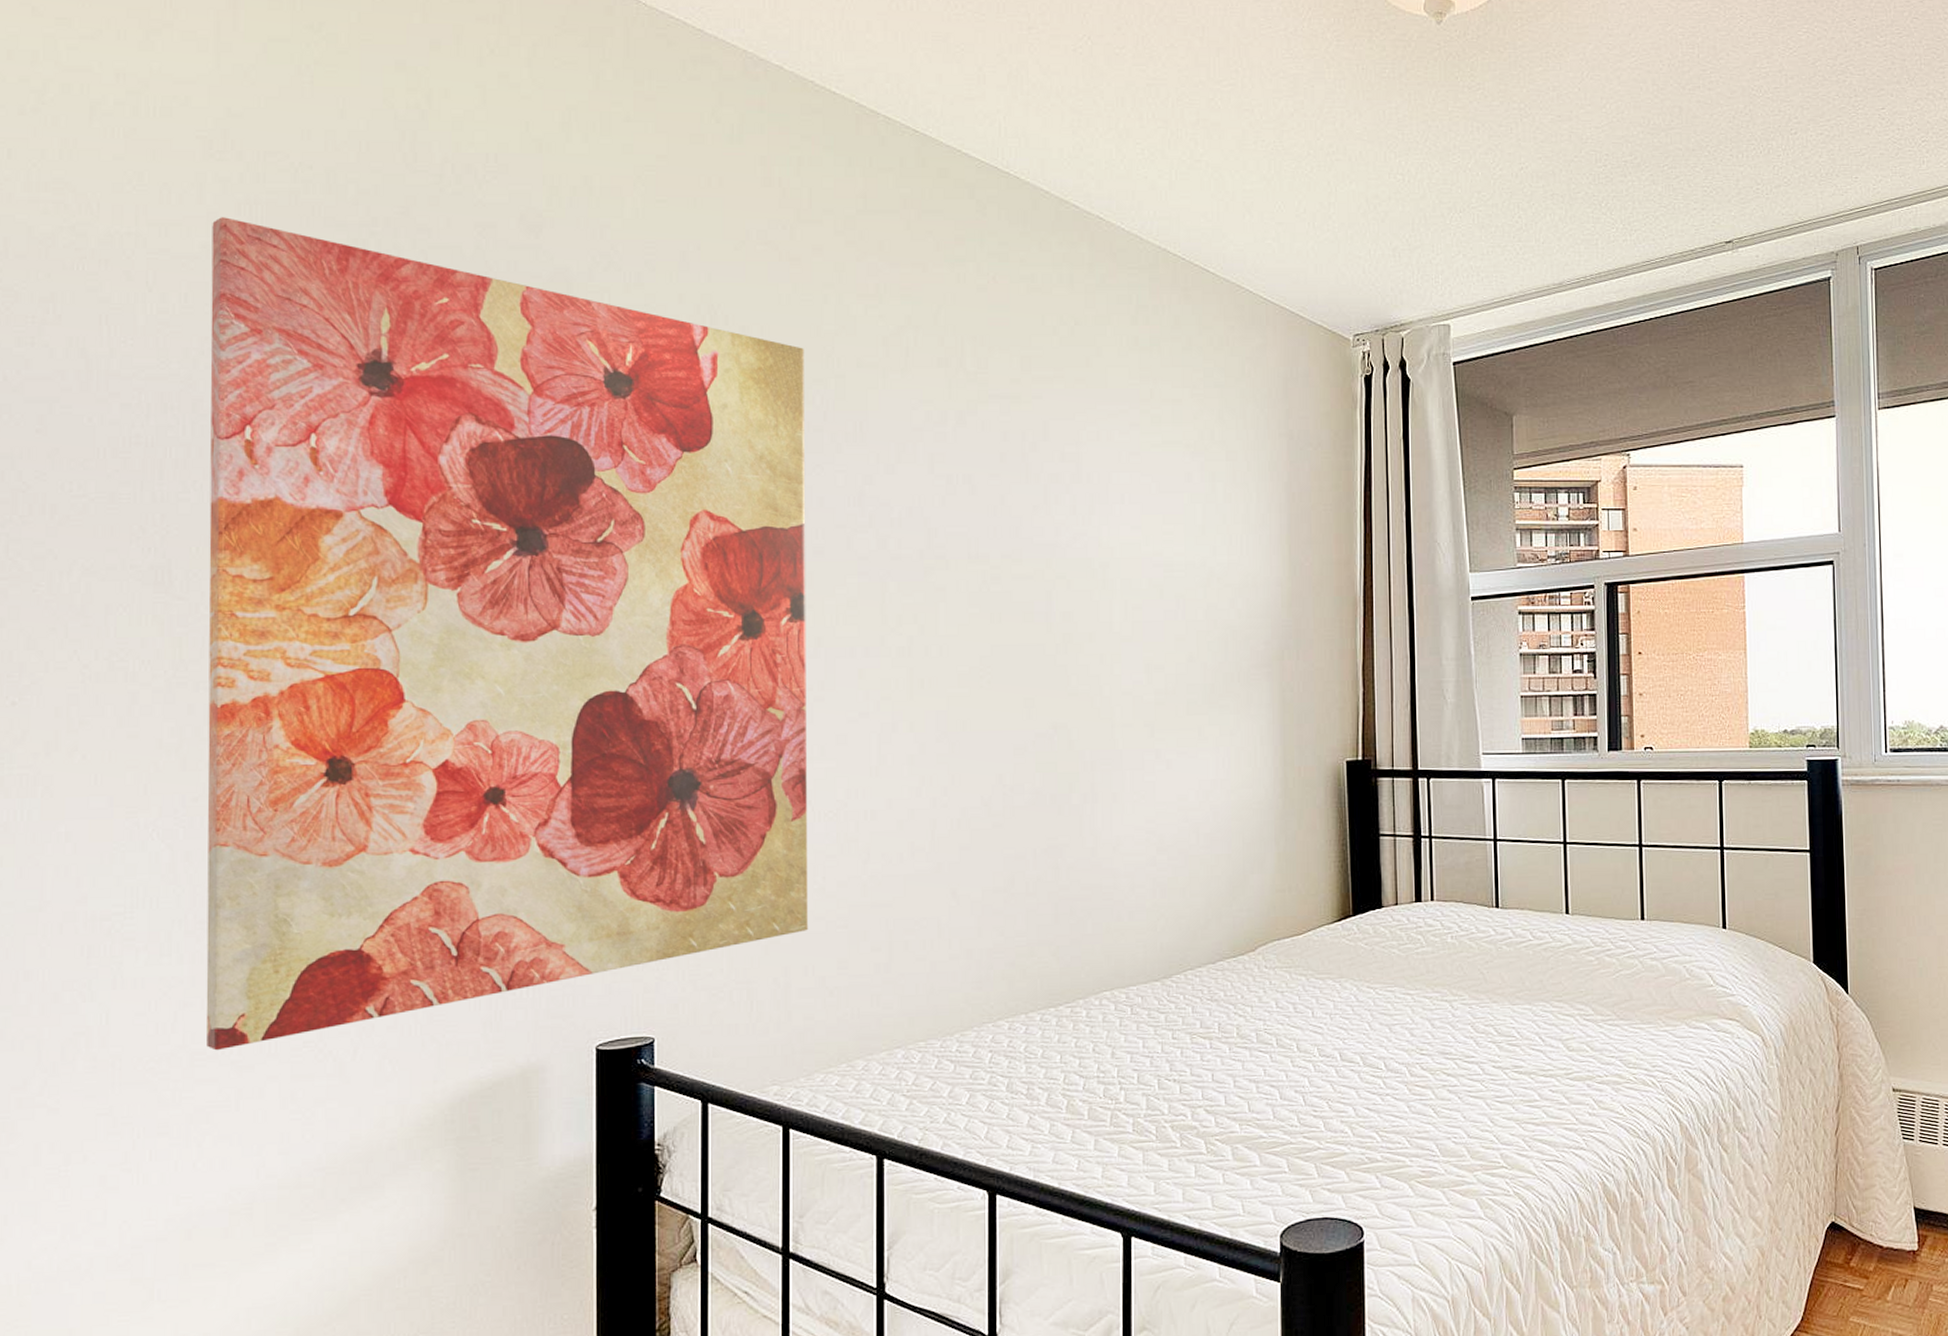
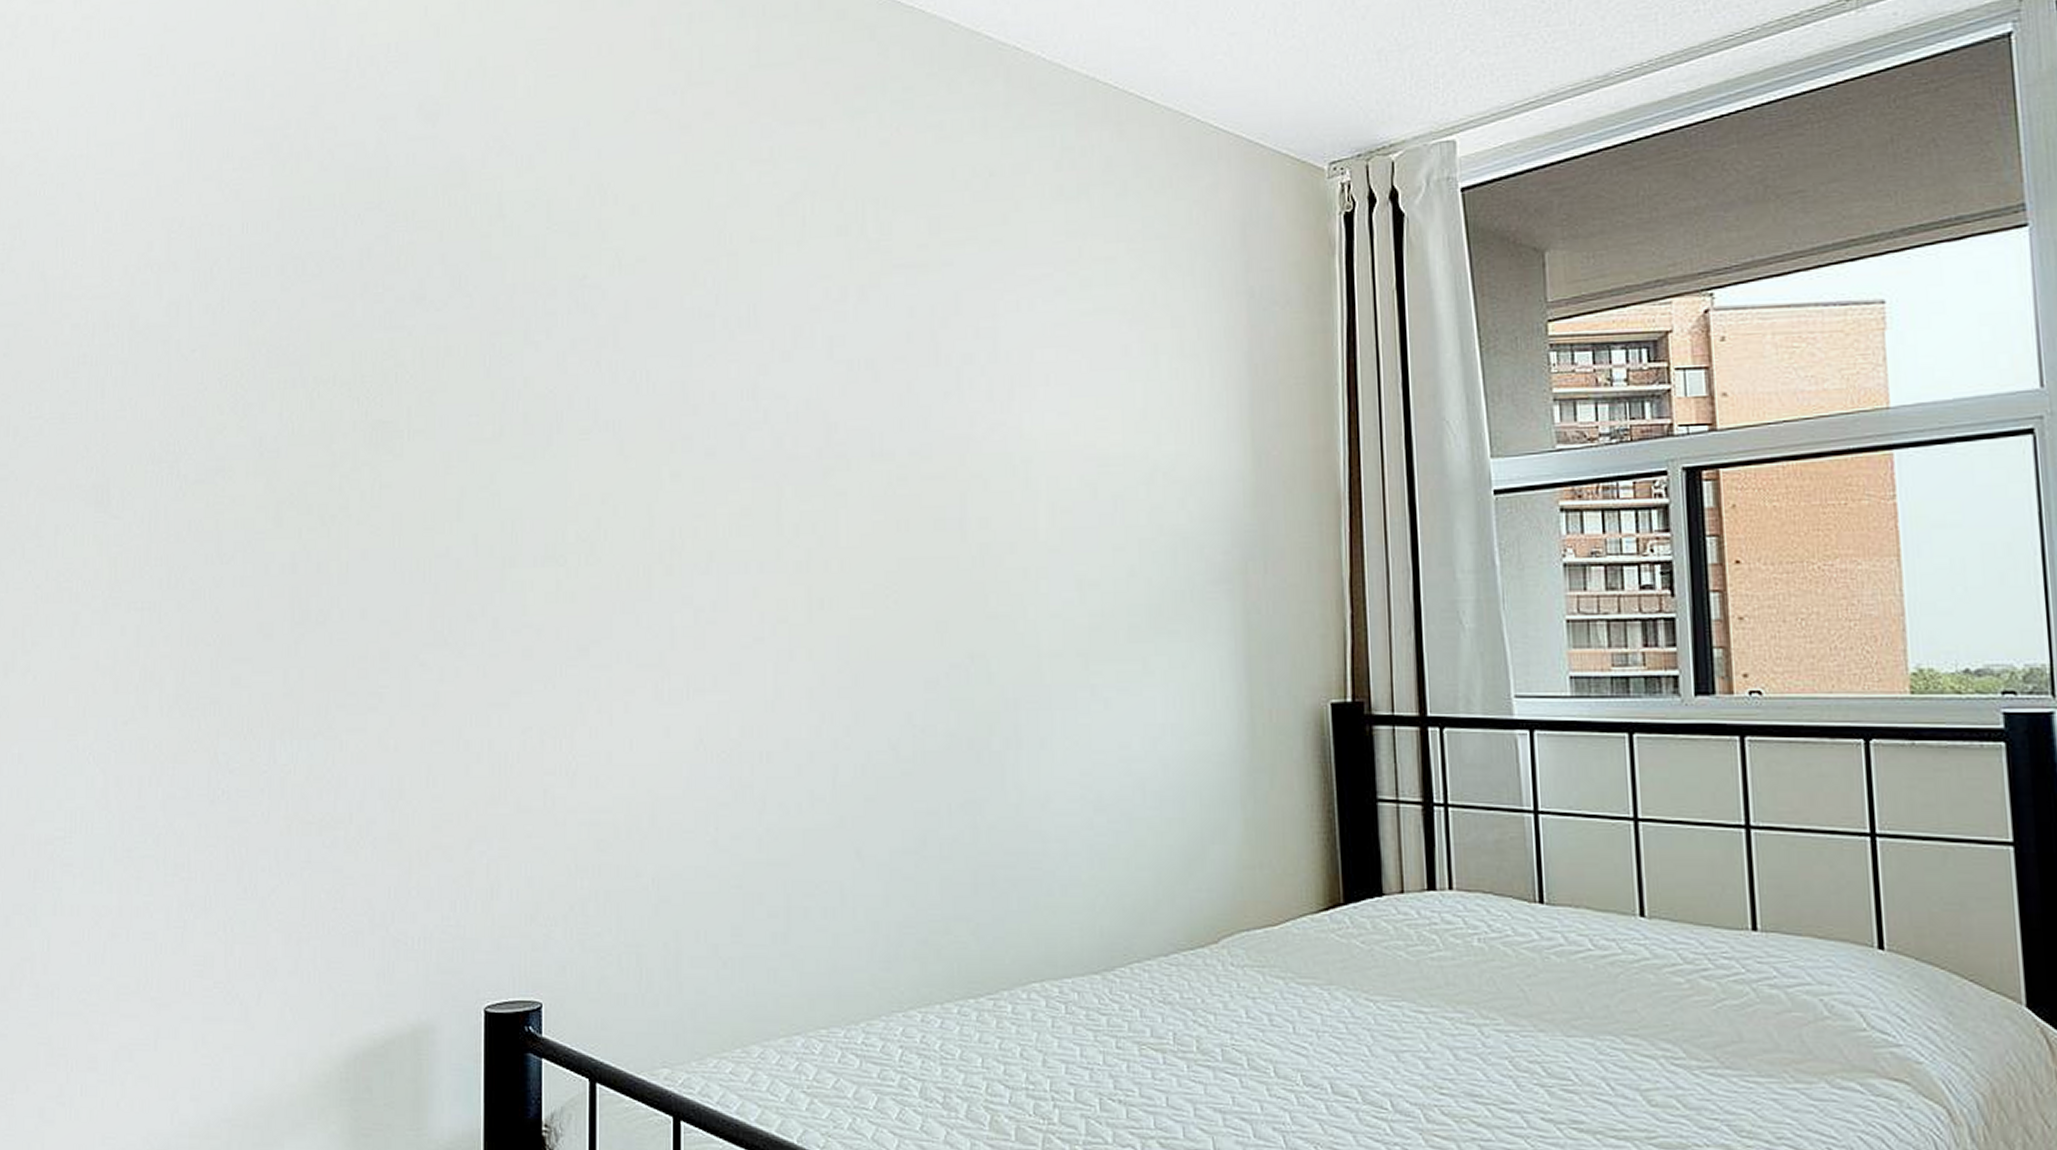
wall art: present [206,217,809,1051] -> none [130,132,700,986]

